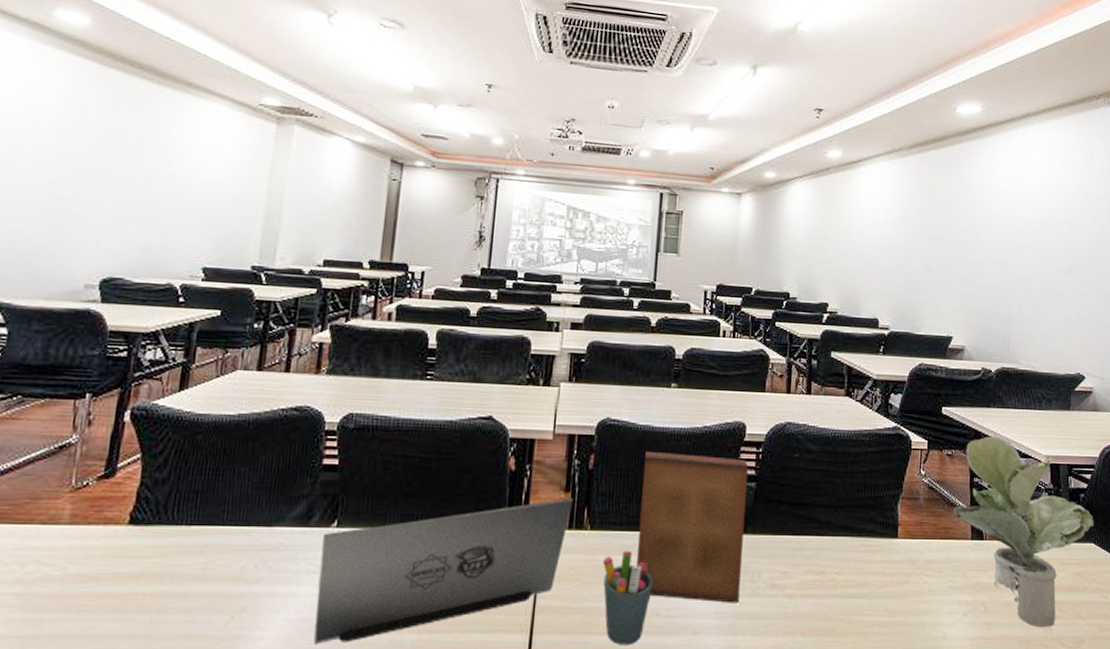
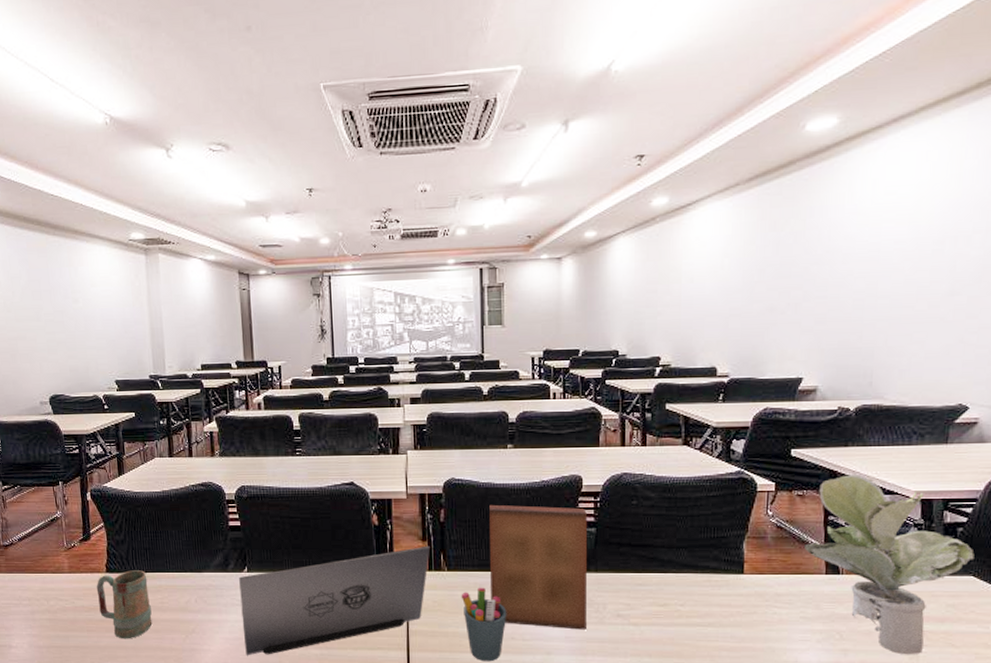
mug: none [104,522,190,623] -> present [96,570,153,639]

